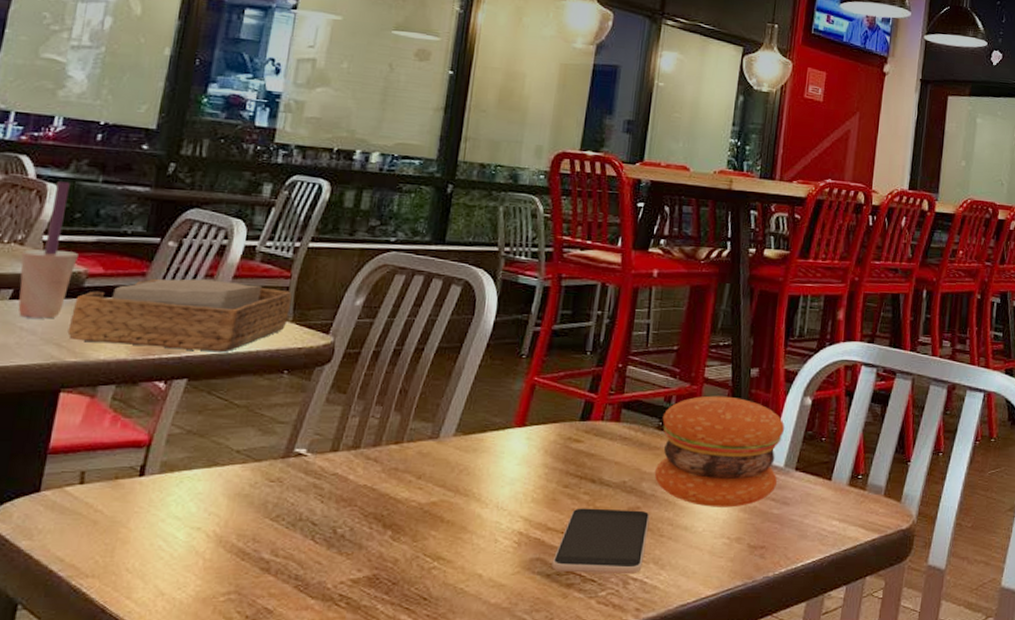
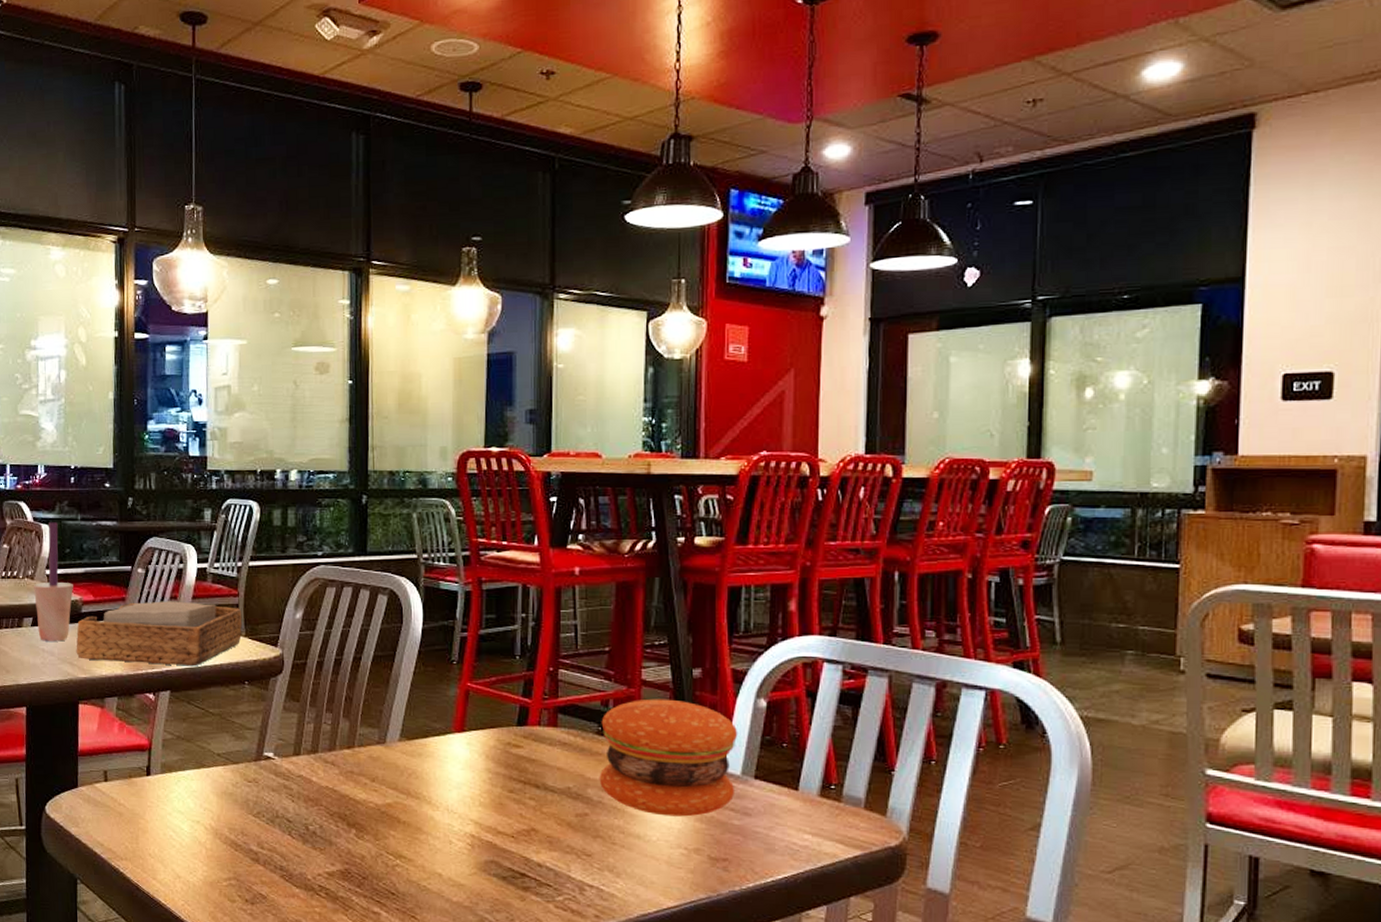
smartphone: present [552,508,650,575] -> none [506,813,599,881]

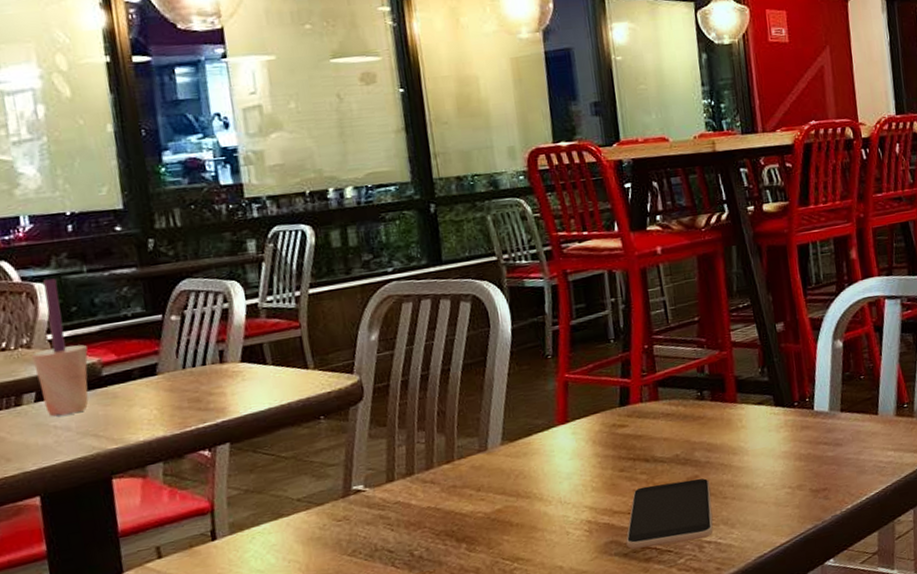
napkin holder: present [76,601,243,667] -> none [98,340,310,428]
smartphone: none [506,813,599,881] -> present [626,478,713,550]
burger: present [599,699,738,817] -> none [699,354,826,463]

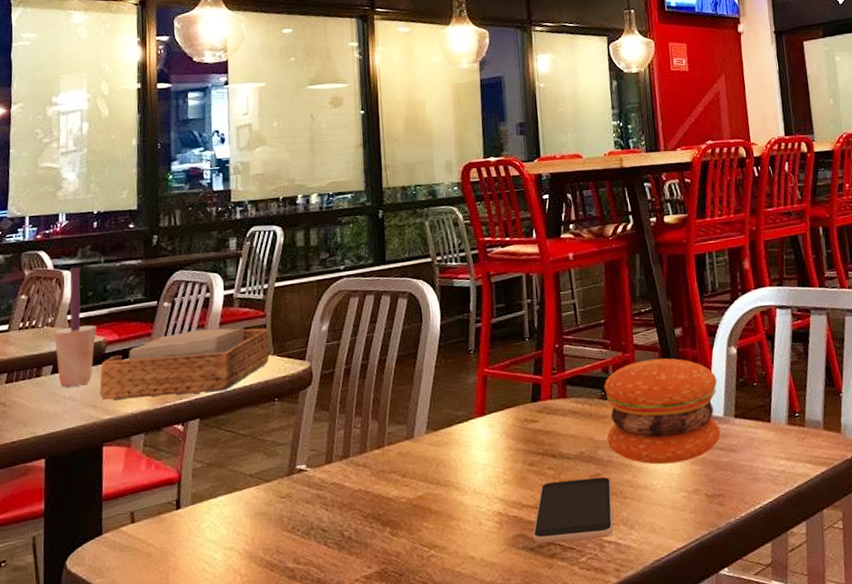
napkin holder: none [98,340,310,428] -> present [99,327,271,400]
burger: none [699,354,826,463] -> present [604,358,721,465]

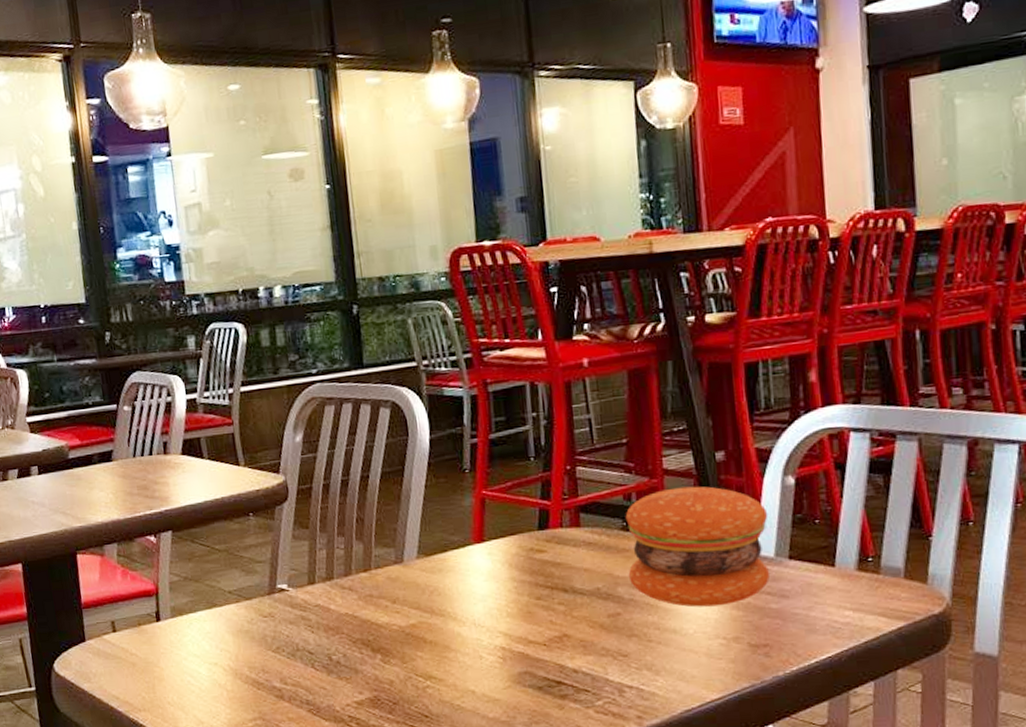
beverage cup: present [54,267,97,388] -> none [15,366,58,493]
napkin holder: present [99,327,271,400] -> none [66,435,241,508]
smartphone: present [533,477,614,544] -> none [541,616,636,684]

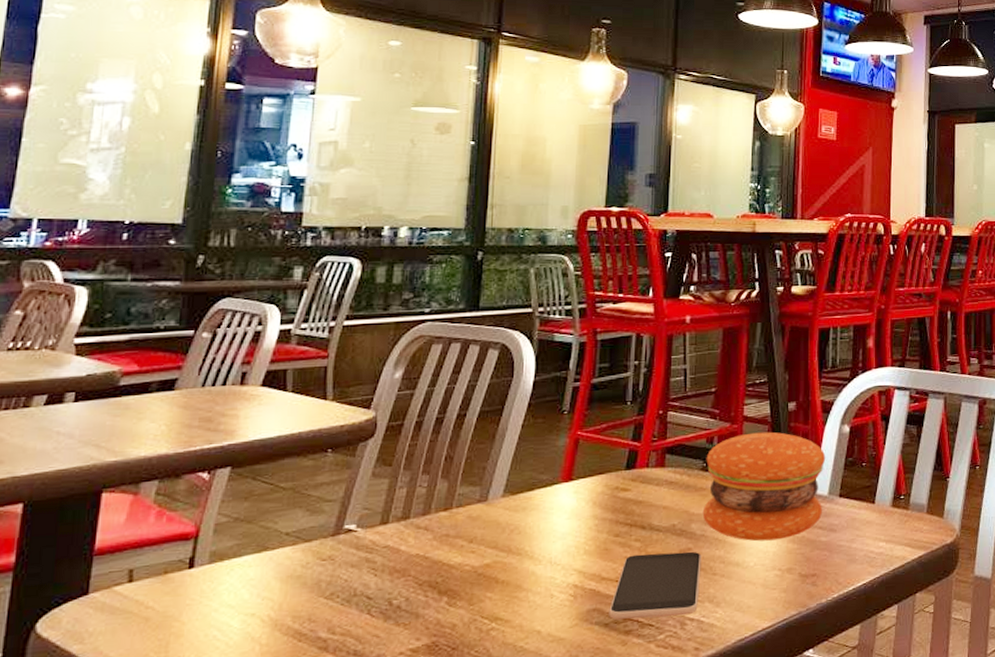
smartphone: none [541,616,636,684] -> present [609,551,702,620]

